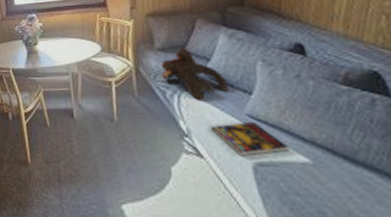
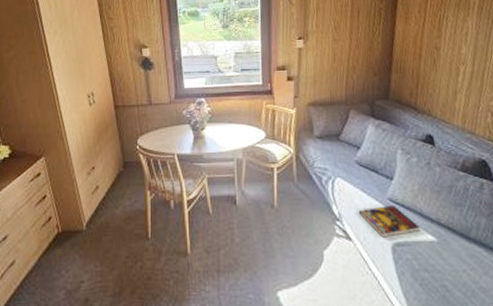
teddy bear: present [161,47,229,100] -> none [319,136,375,186]

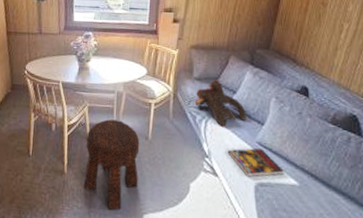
stool: none [208,190,268,291] -> present [84,119,140,211]
teddy bear: none [319,136,375,186] -> present [195,79,247,127]

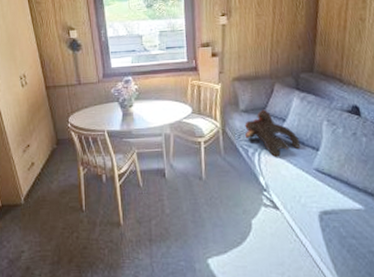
stool: present [84,119,140,211] -> none [138,163,198,259]
book: present [228,148,284,177] -> none [286,174,347,206]

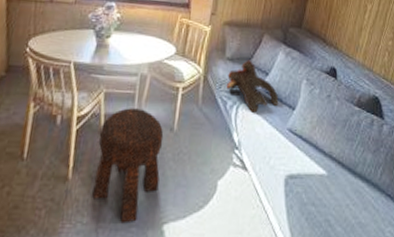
stool: none [138,163,198,259] -> present [93,108,164,224]

